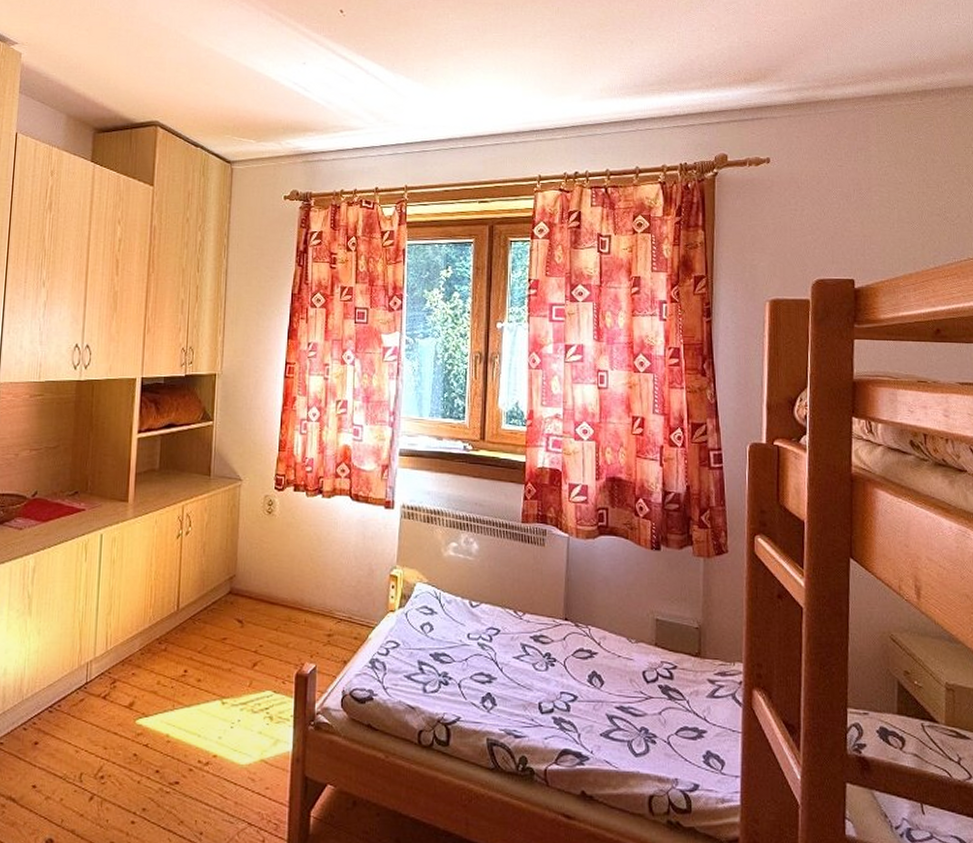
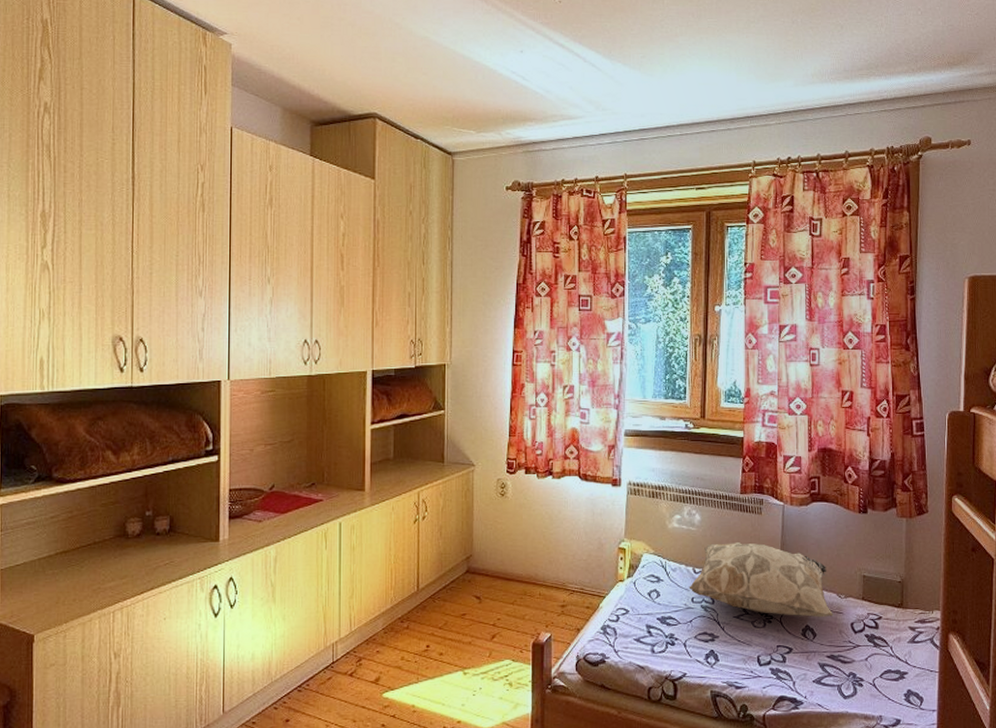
decorative pillow: none [464,574,624,664] -> present [689,541,834,618]

